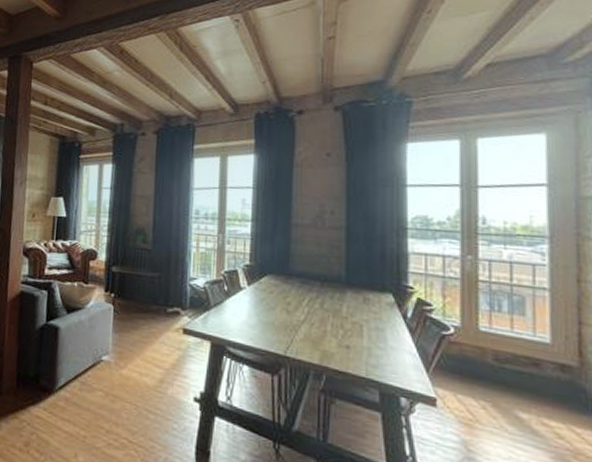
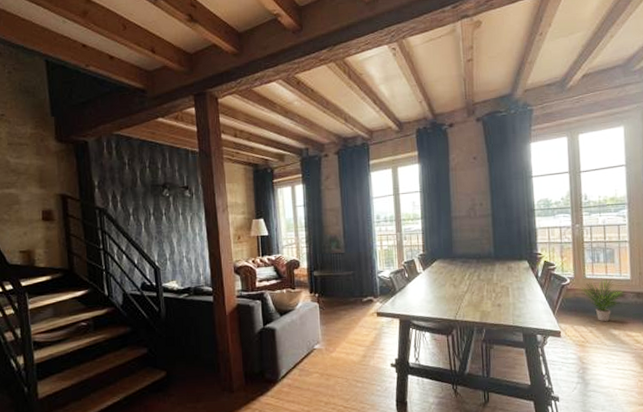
potted plant: none [471,336,541,399] -> present [581,279,625,322]

